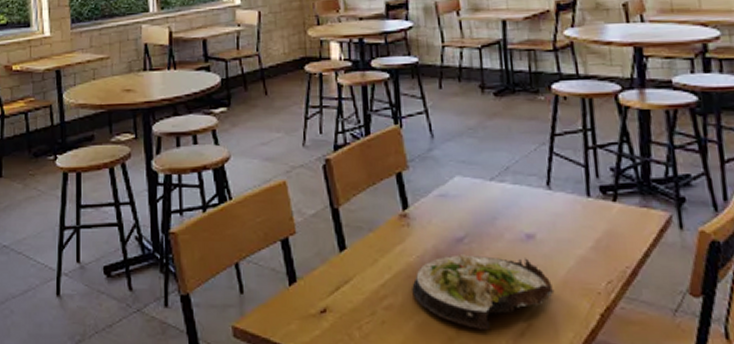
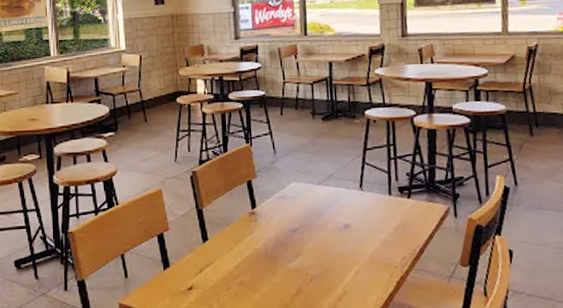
salad plate: present [412,254,555,331] -> none [258,241,364,298]

